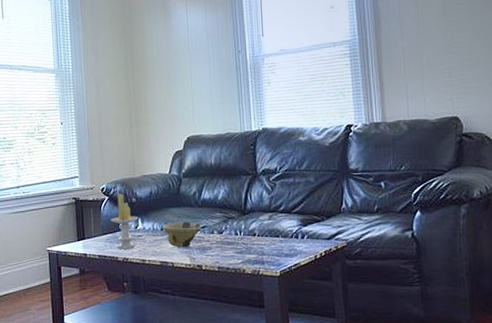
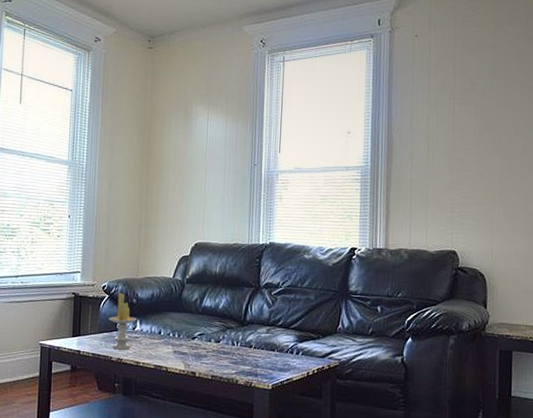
bowl: present [161,222,202,248] -> none [159,327,200,353]

